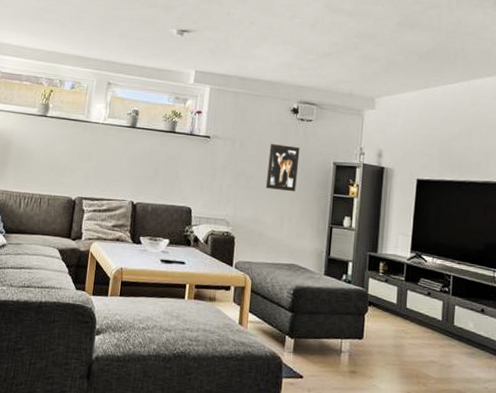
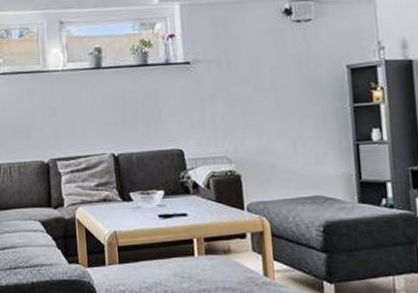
wall art: present [265,144,300,192] -> none [264,55,305,112]

